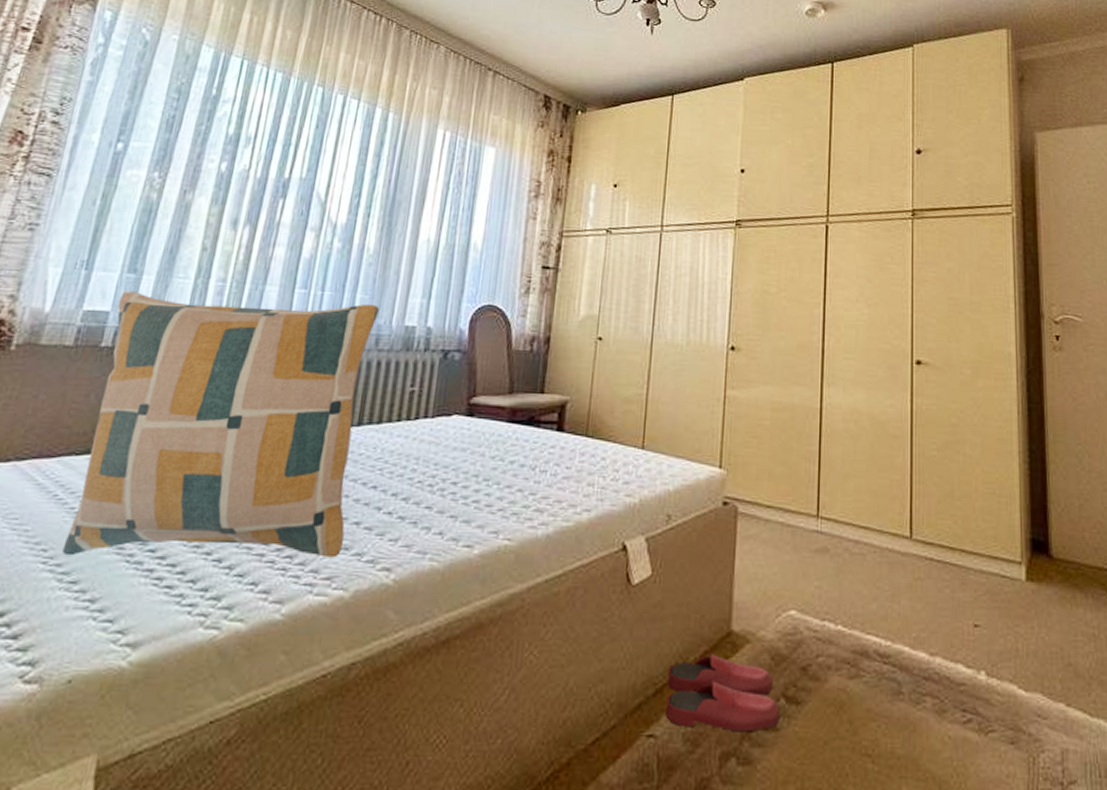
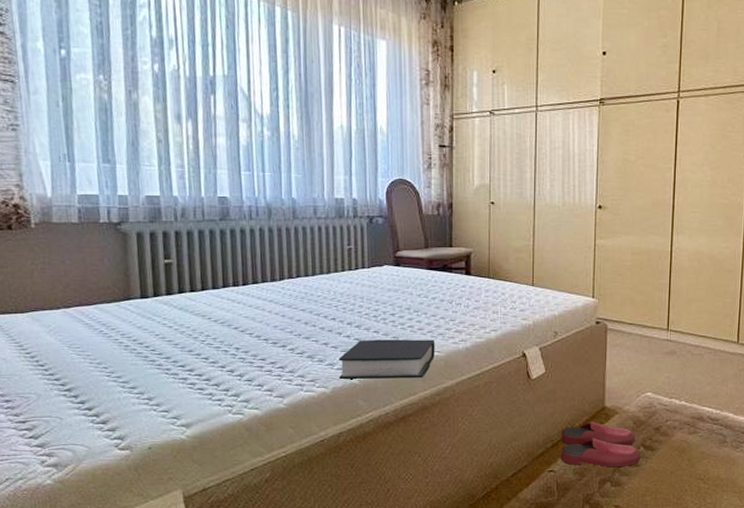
pillow: present [62,291,380,558] -> none [103,178,318,371]
book: none [366,518,506,580] -> present [338,339,436,380]

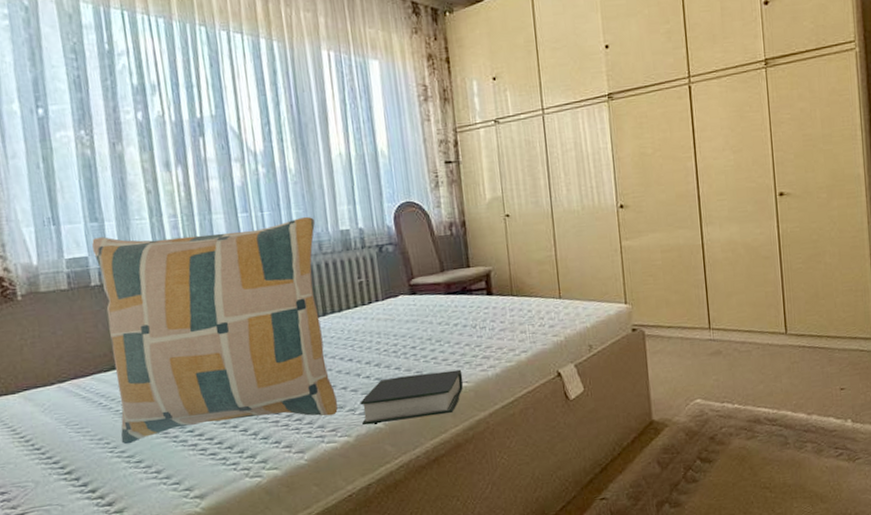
pillow: none [103,178,318,371] -> present [92,216,338,445]
slippers: present [561,420,640,468] -> none [608,437,698,490]

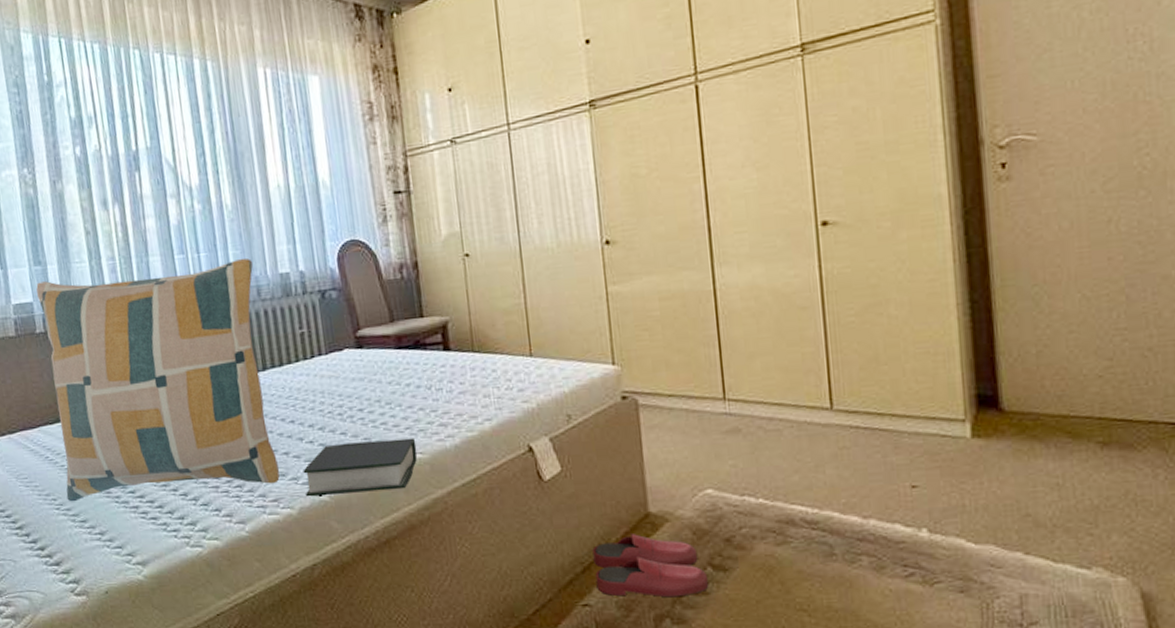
slippers: none [608,437,698,490] -> present [592,532,709,598]

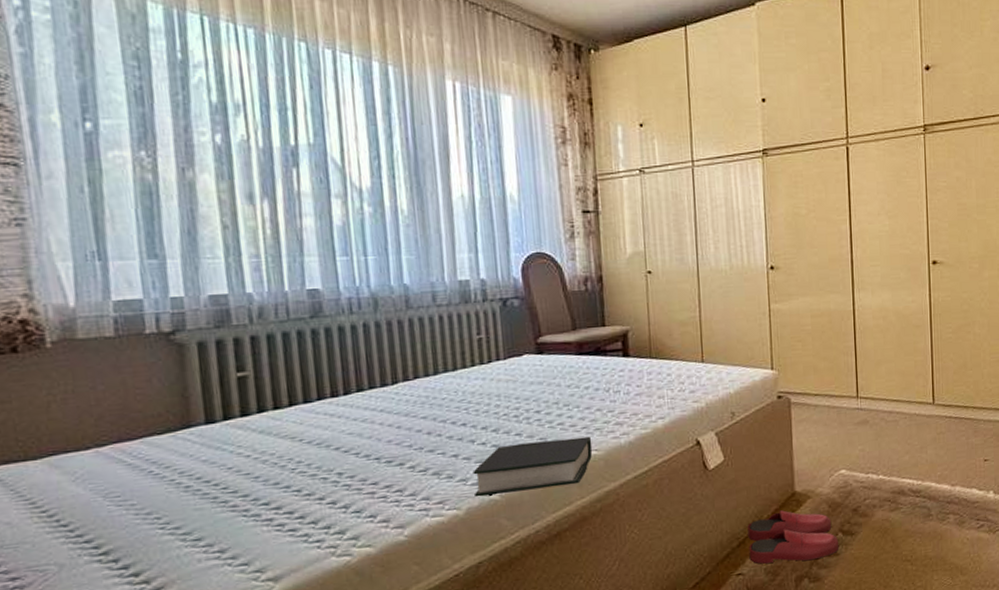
pillow: present [36,258,280,502] -> none [149,263,447,520]

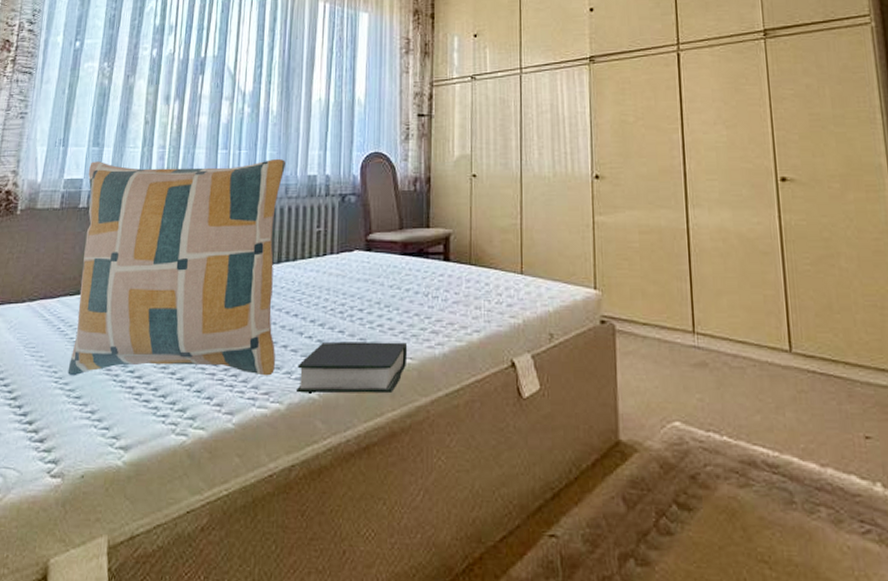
pillow: none [149,263,447,520] -> present [67,158,287,376]
slippers: present [747,509,840,564] -> none [563,460,674,536]

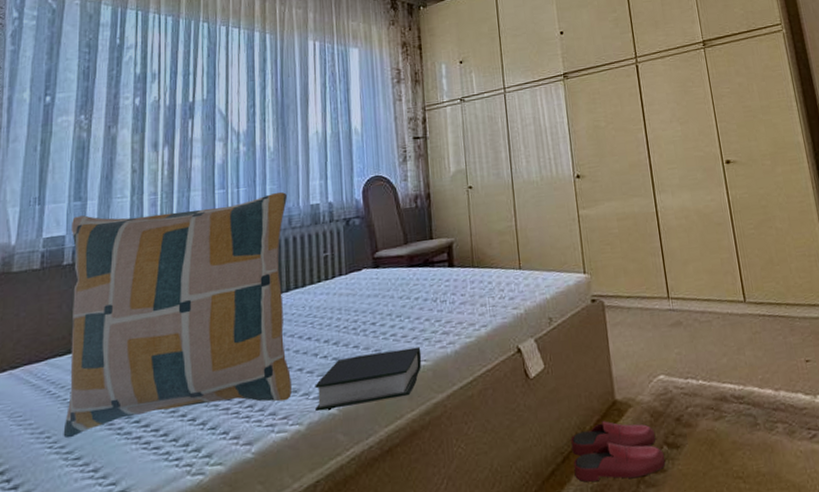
slippers: none [563,460,674,536] -> present [570,420,666,483]

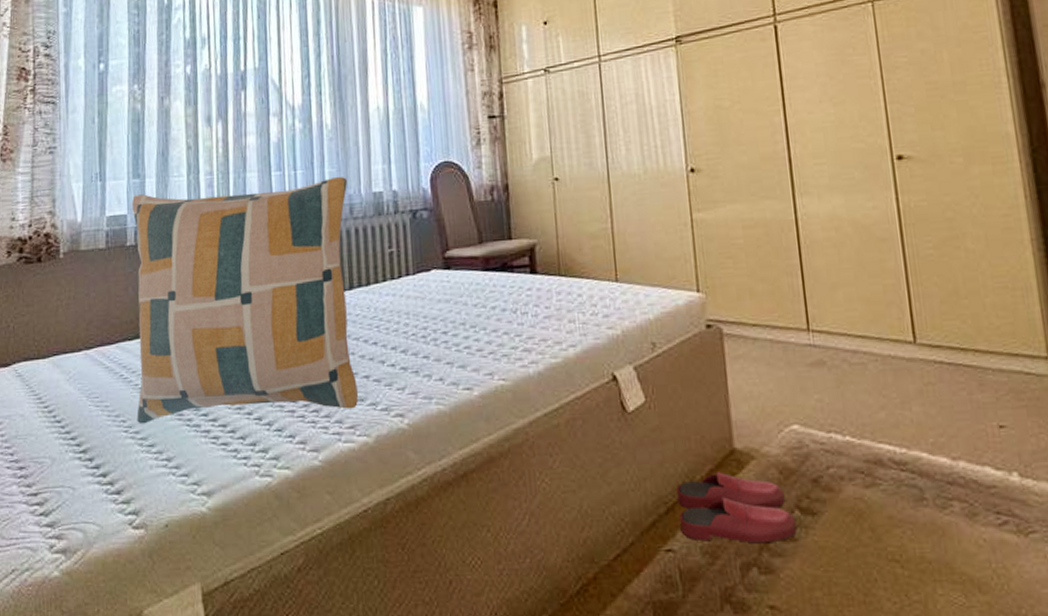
book: present [315,347,422,412] -> none [382,363,500,425]

